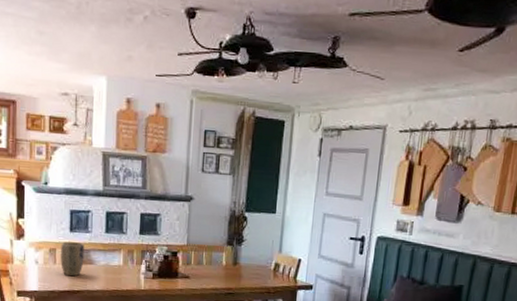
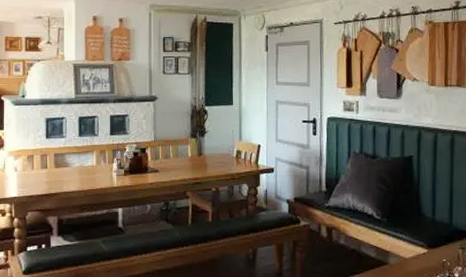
plant pot: present [61,242,84,277] -> none [38,148,60,180]

